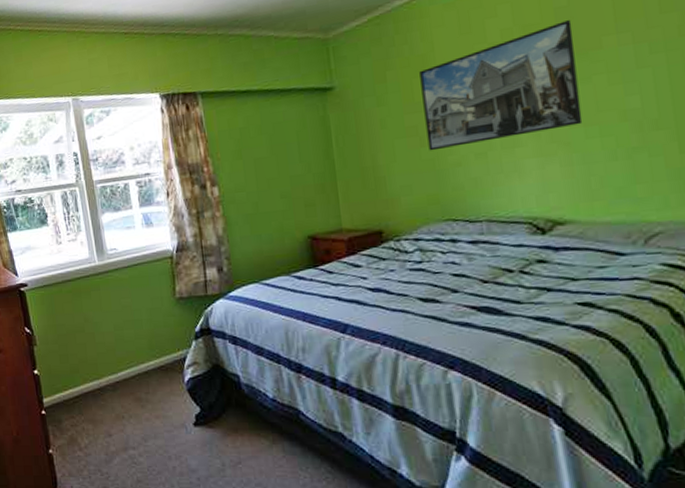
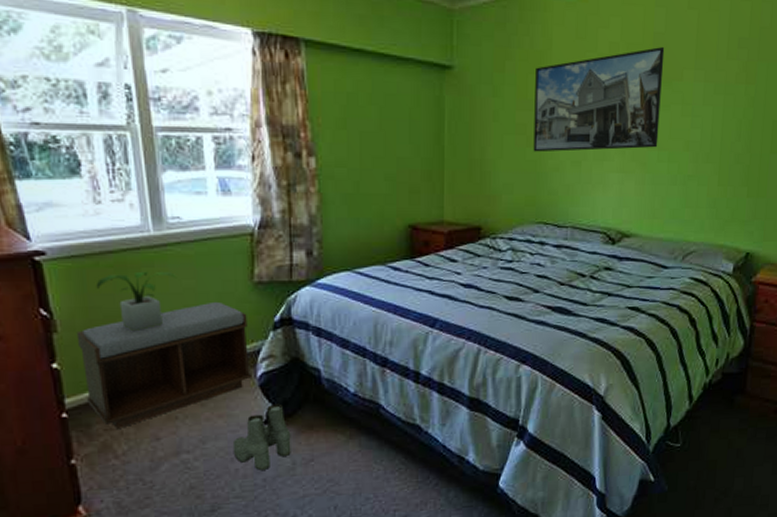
bench: none [49,316,181,426] -> present [76,301,252,430]
potted plant: none [60,294,117,344] -> present [95,271,177,332]
boots: none [169,407,220,469] -> present [232,403,291,470]

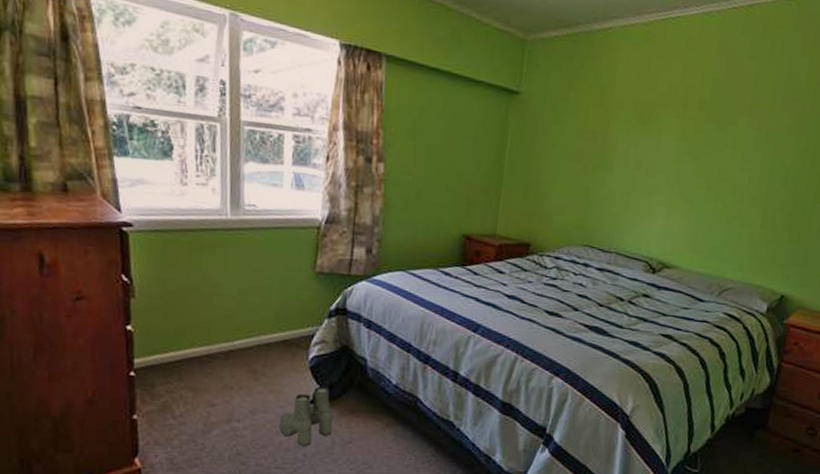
bench: present [76,301,252,430] -> none [151,285,306,393]
potted plant: present [95,271,177,332] -> none [173,250,247,305]
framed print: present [533,46,665,152] -> none [587,92,722,187]

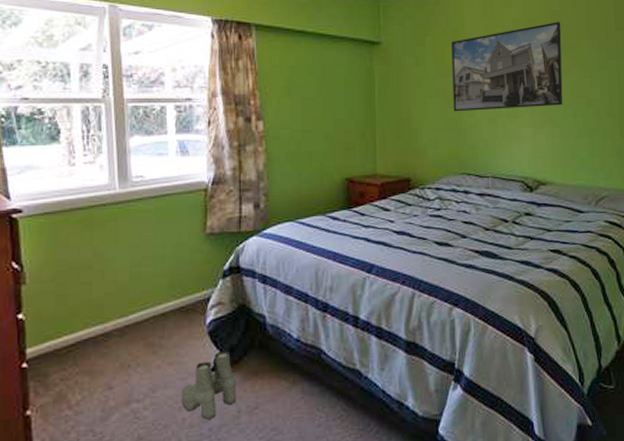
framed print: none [587,92,722,187] -> present [451,21,563,112]

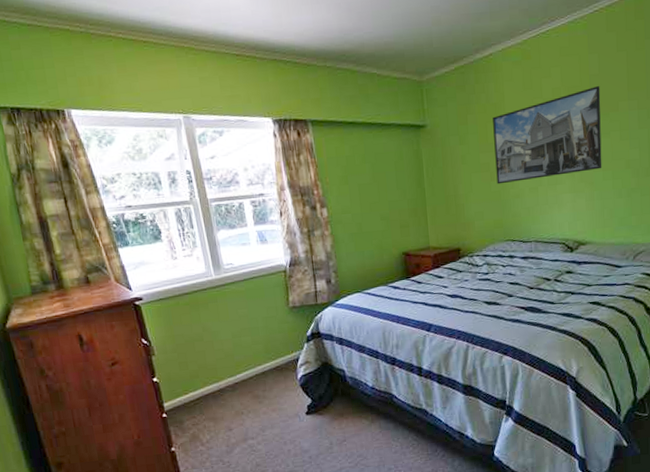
boots: present [181,350,237,419] -> none [284,398,328,450]

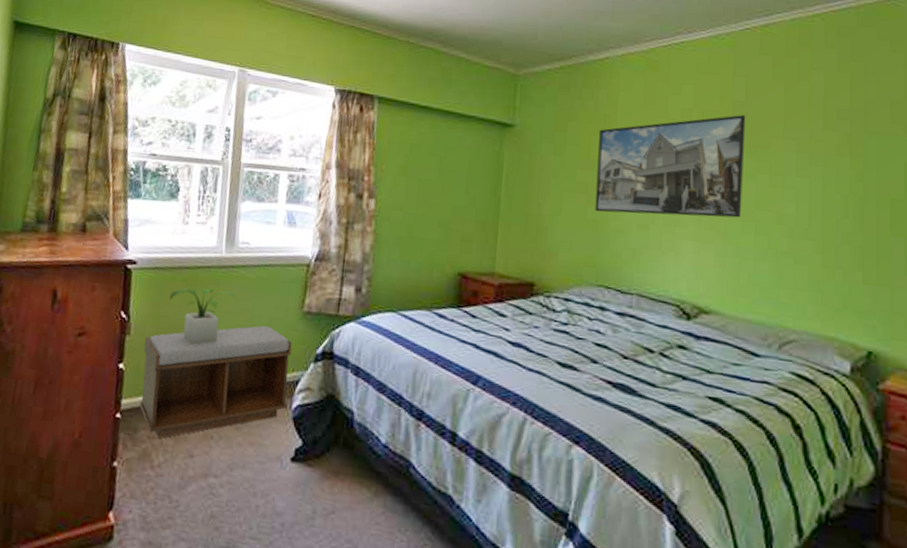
bench: none [167,323,295,424] -> present [139,325,292,439]
potted plant: none [178,305,234,351] -> present [169,288,237,345]

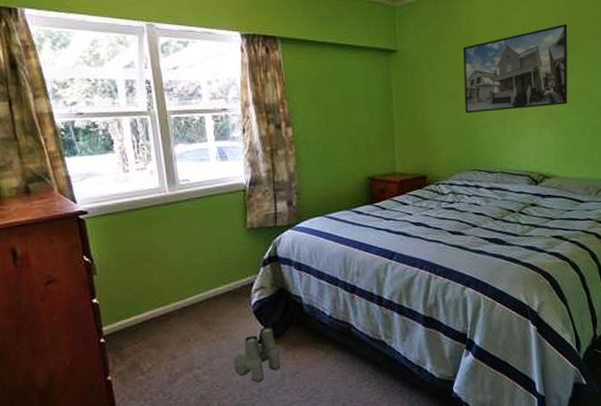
bench: present [139,325,292,439] -> none [111,245,248,351]
potted plant: present [169,288,237,345] -> none [125,223,187,272]
boots: none [257,440,316,513] -> present [233,326,281,382]

